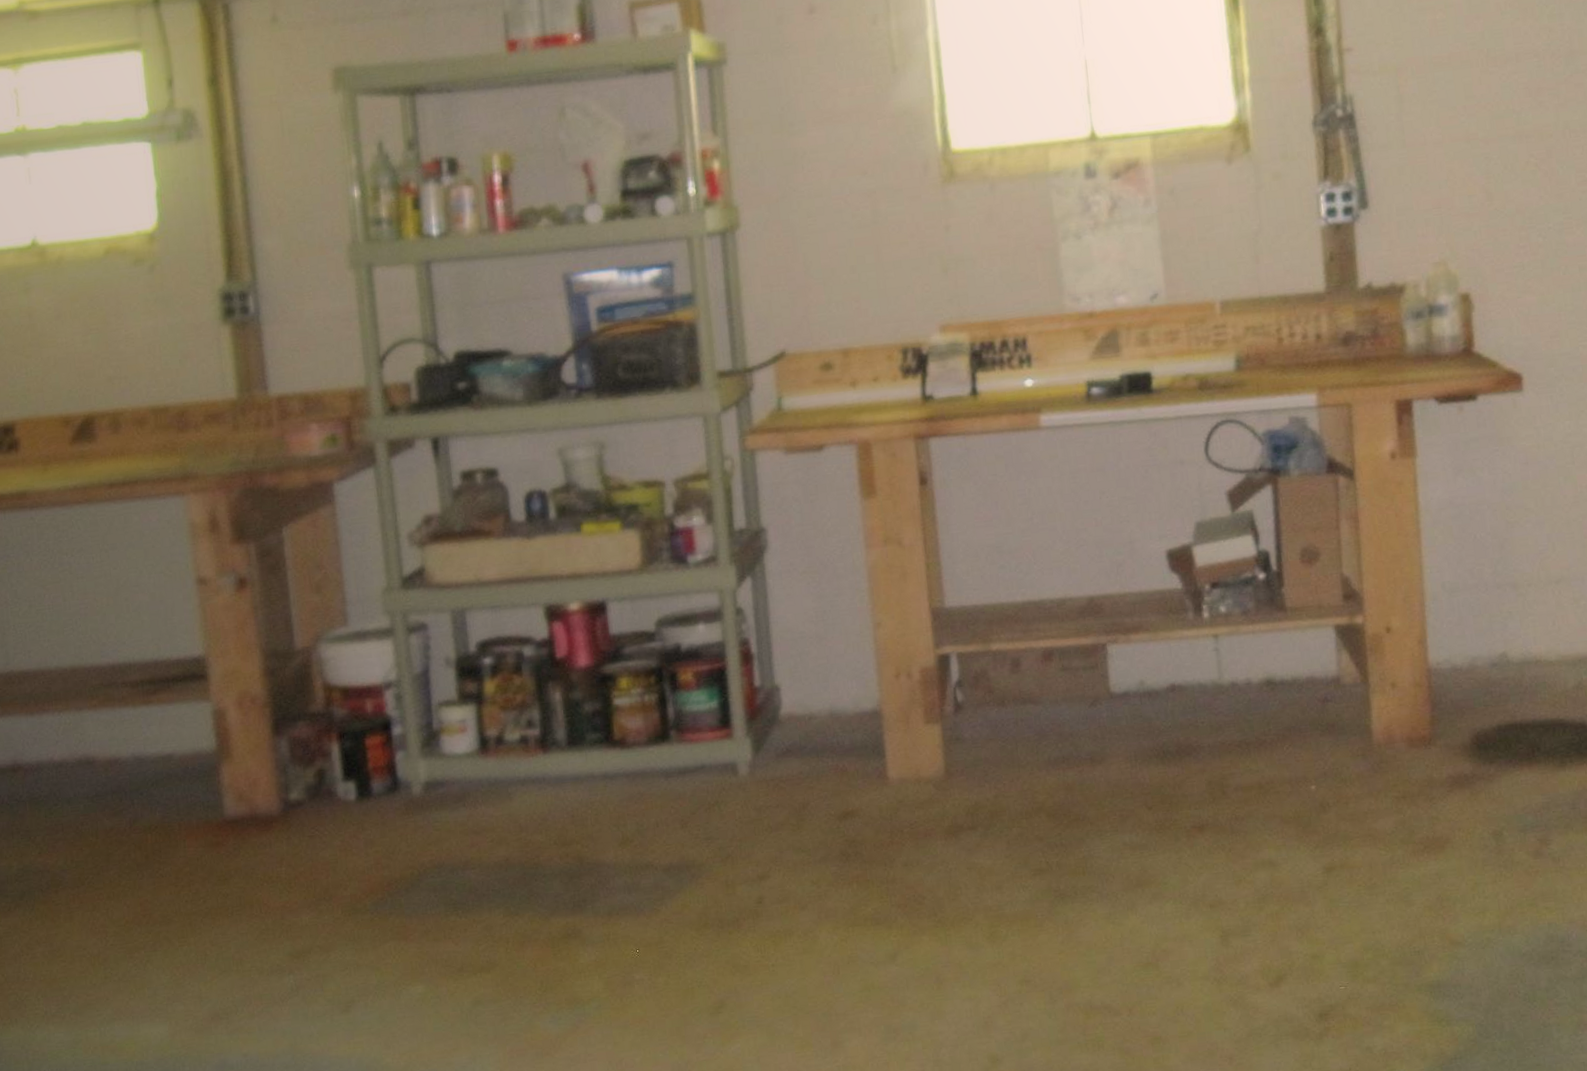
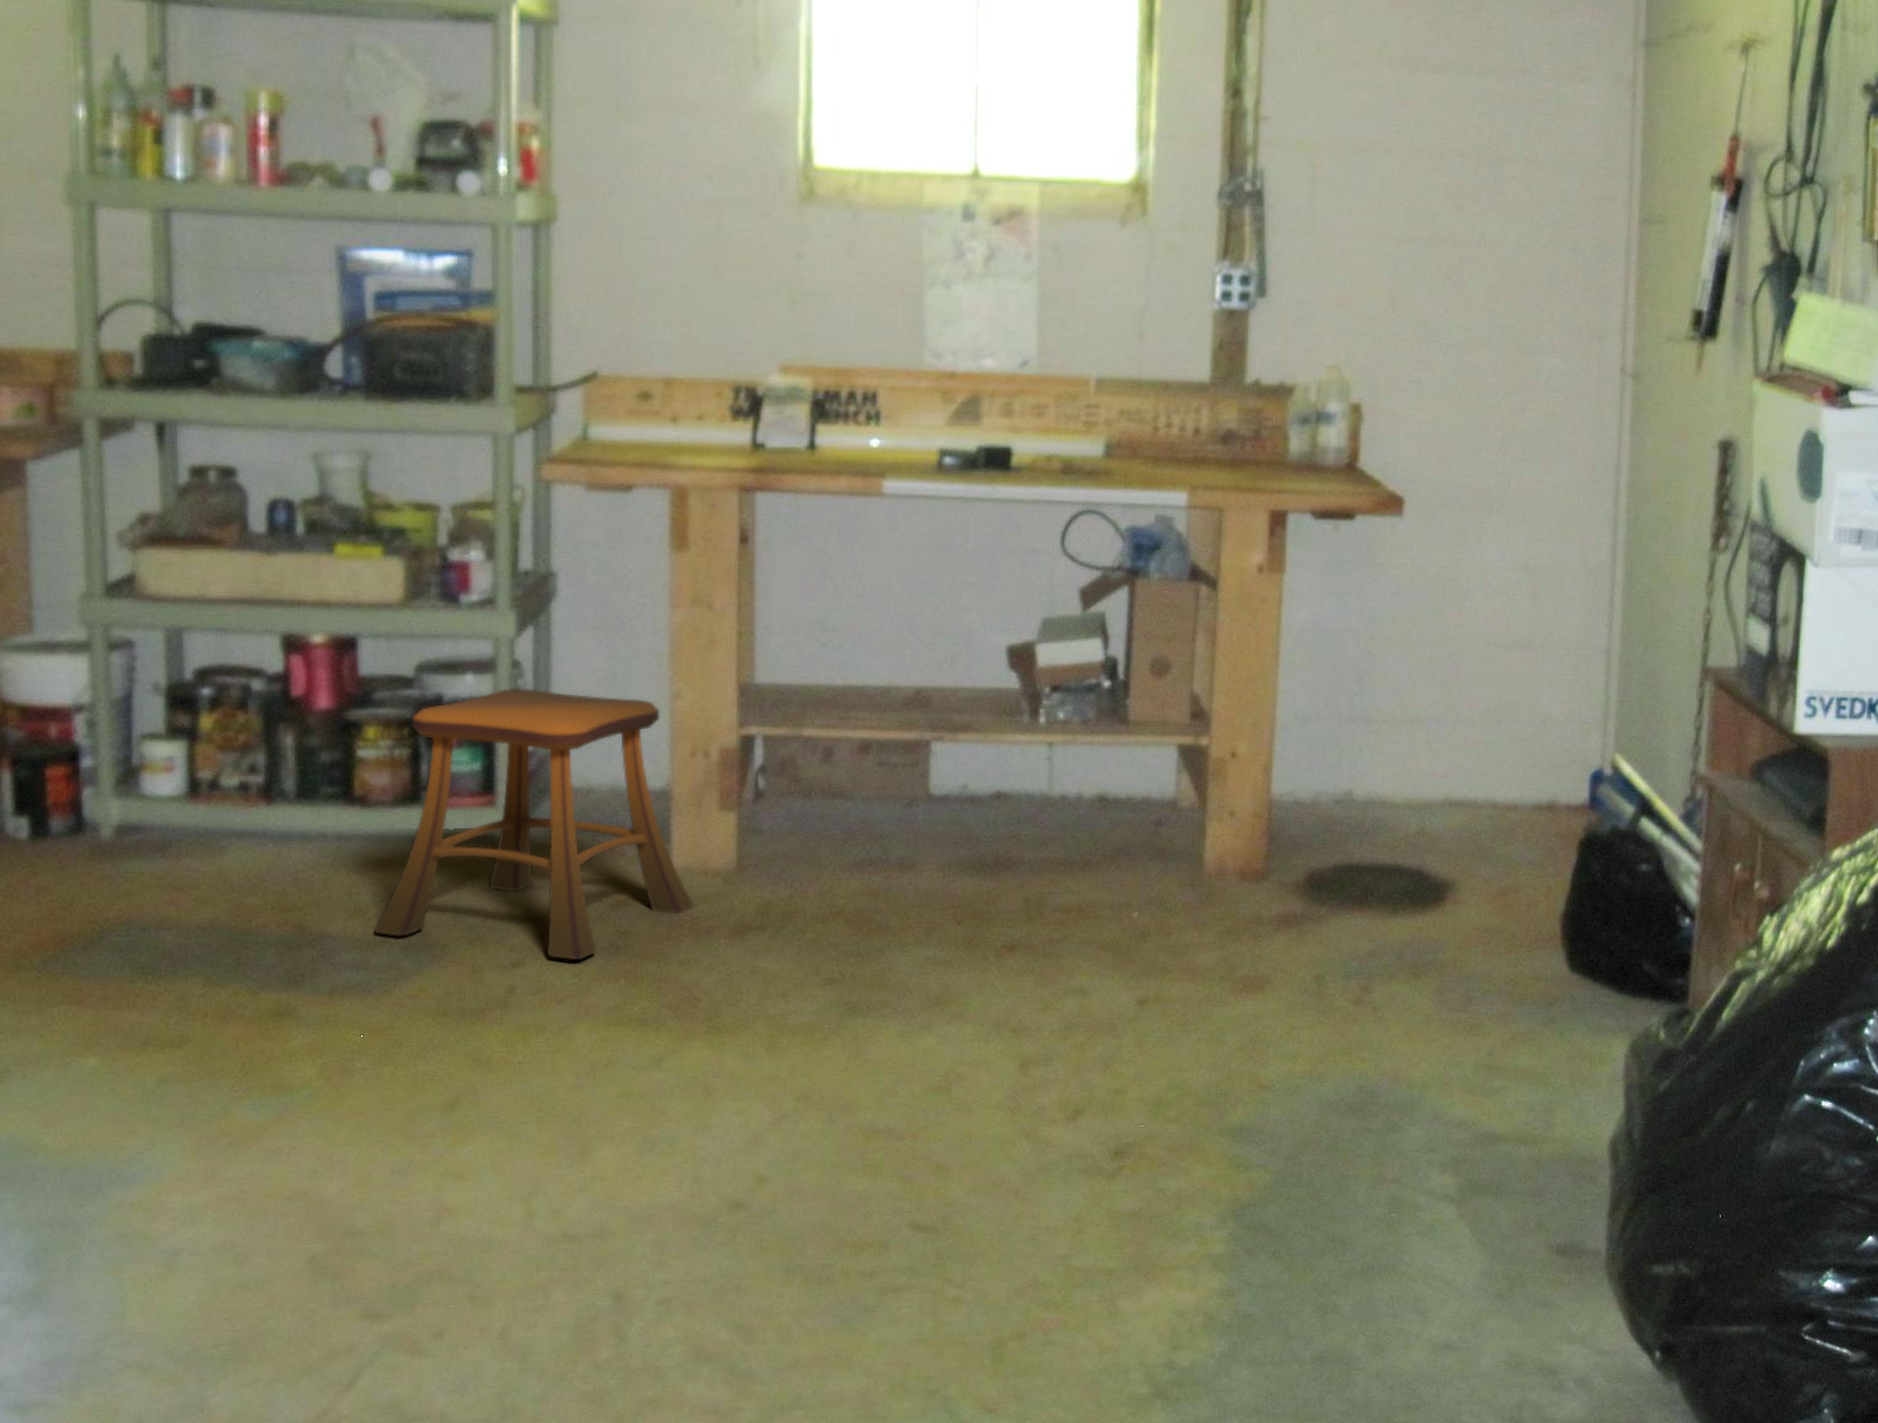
stool: none [640,631,912,870] -> present [374,687,695,961]

